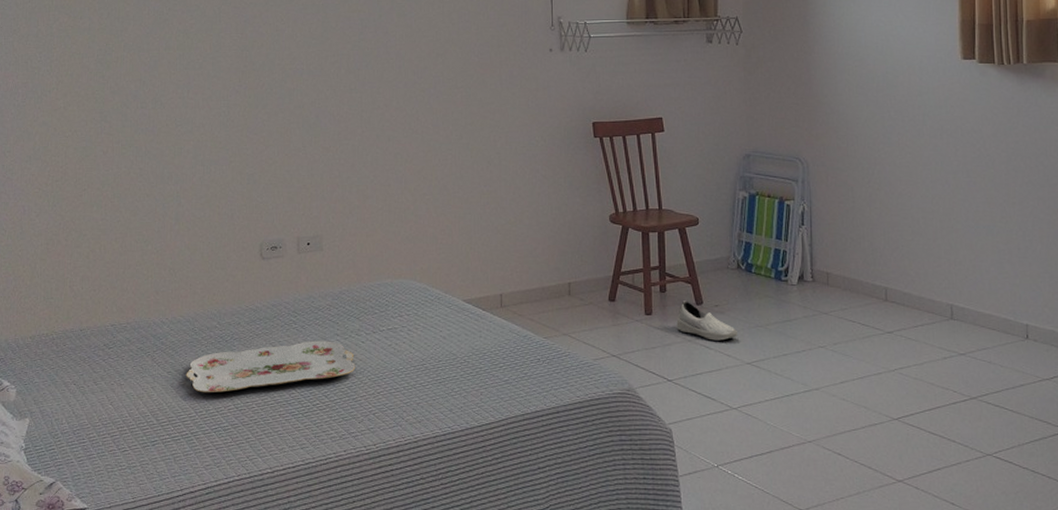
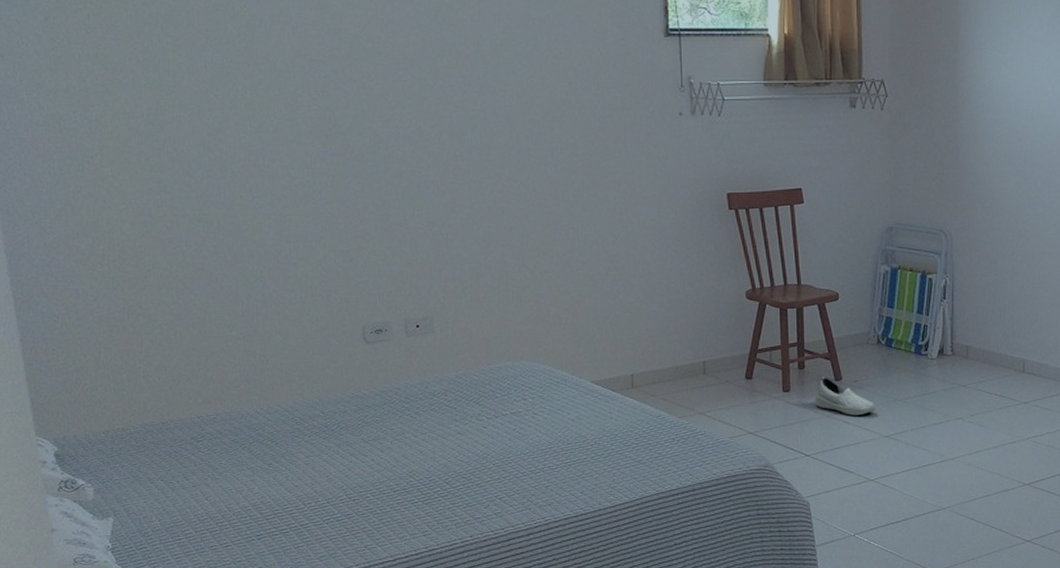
serving tray: present [186,340,356,393] -> none [289,427,478,484]

